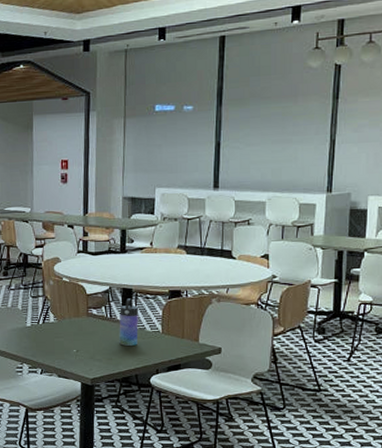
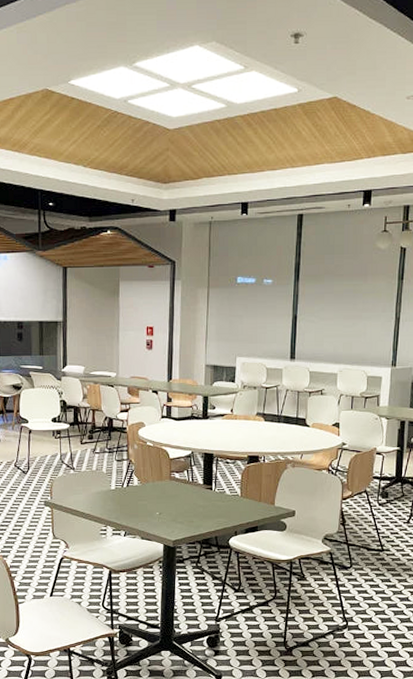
water bottle: present [119,298,139,346] -> none [200,463,220,509]

